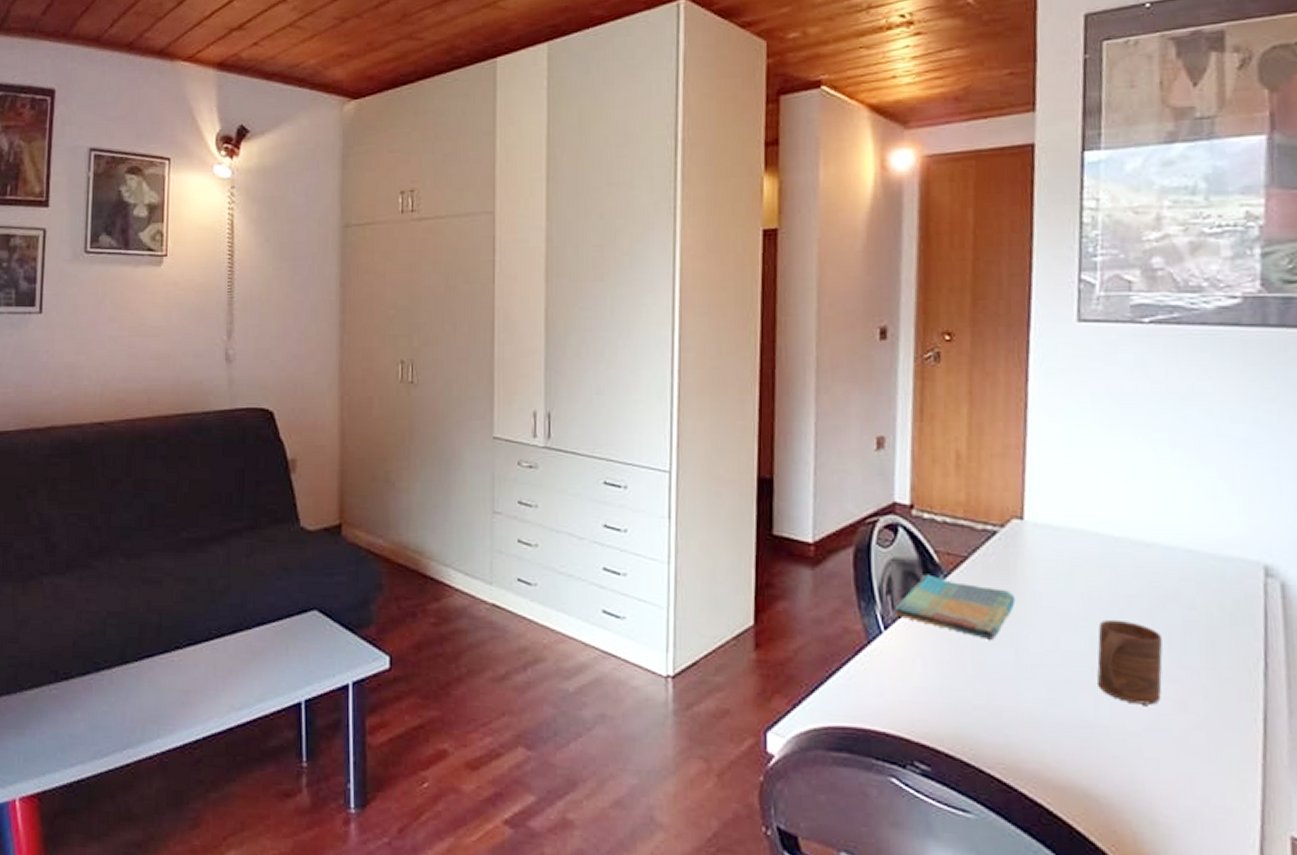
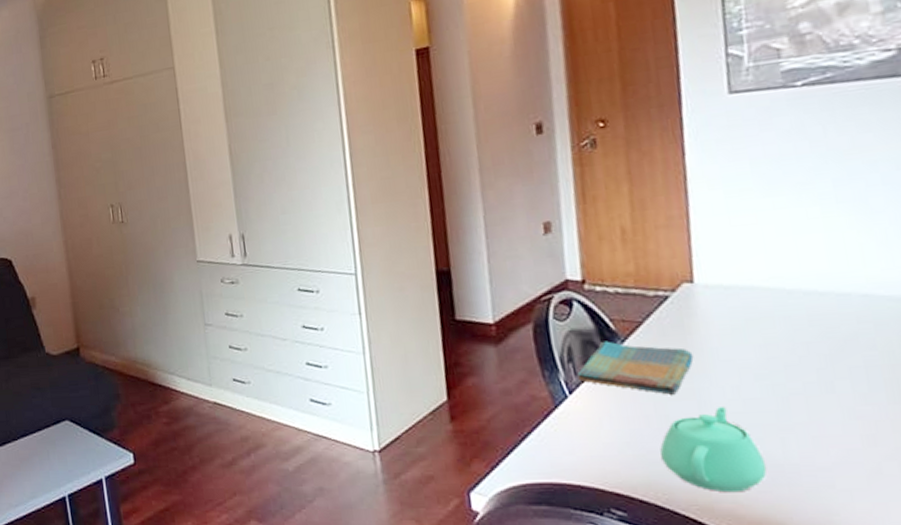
teapot: none [972,656,1078,753] -> present [660,406,767,493]
cup: present [1097,619,1163,705] -> none [778,365,849,442]

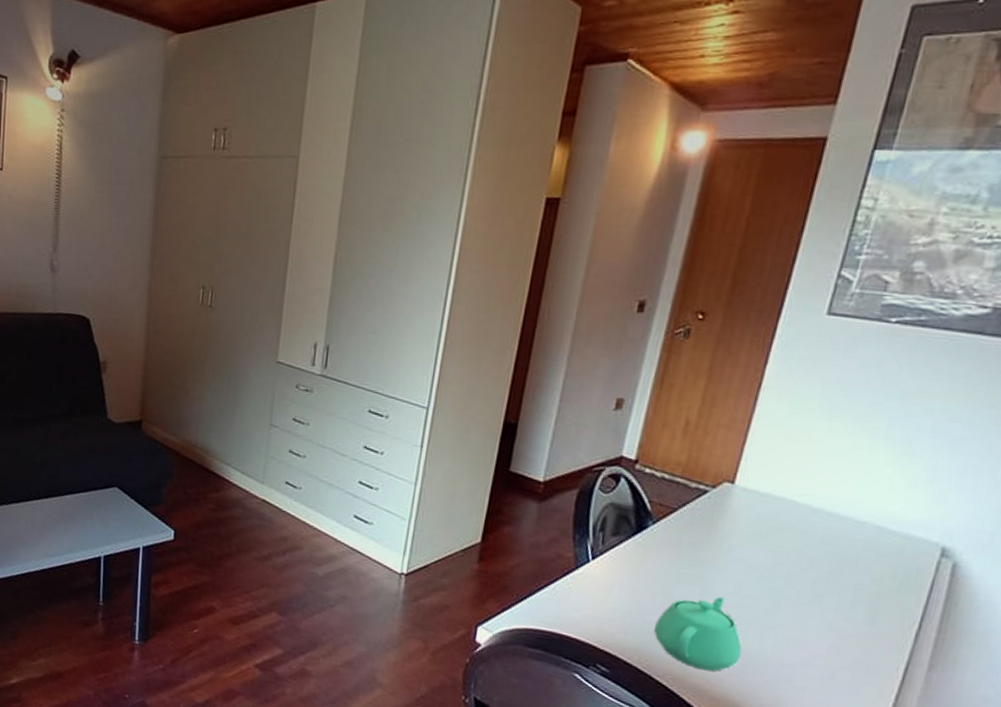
dish towel: present [577,341,694,395] -> none [604,519,712,579]

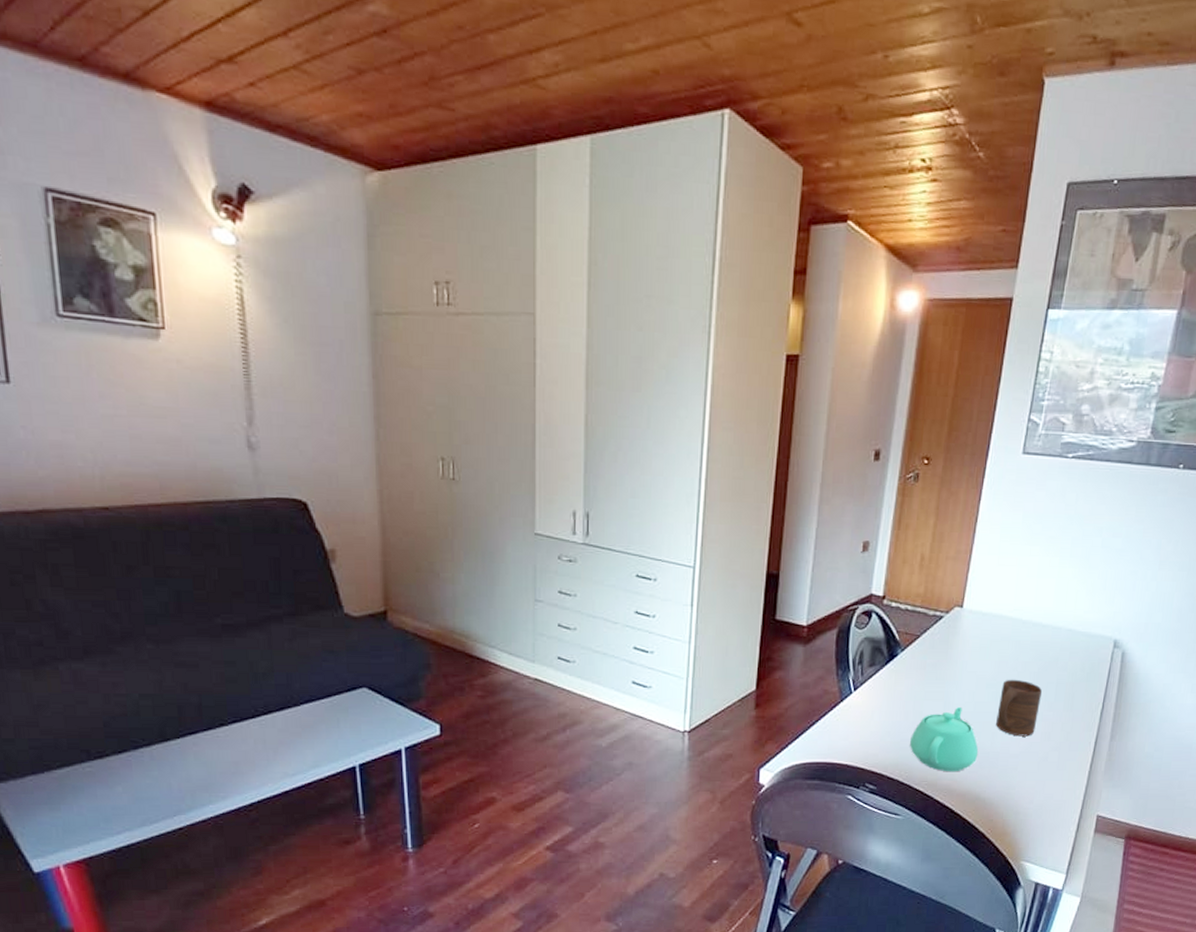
cup: none [767,574,833,647] -> present [996,679,1042,737]

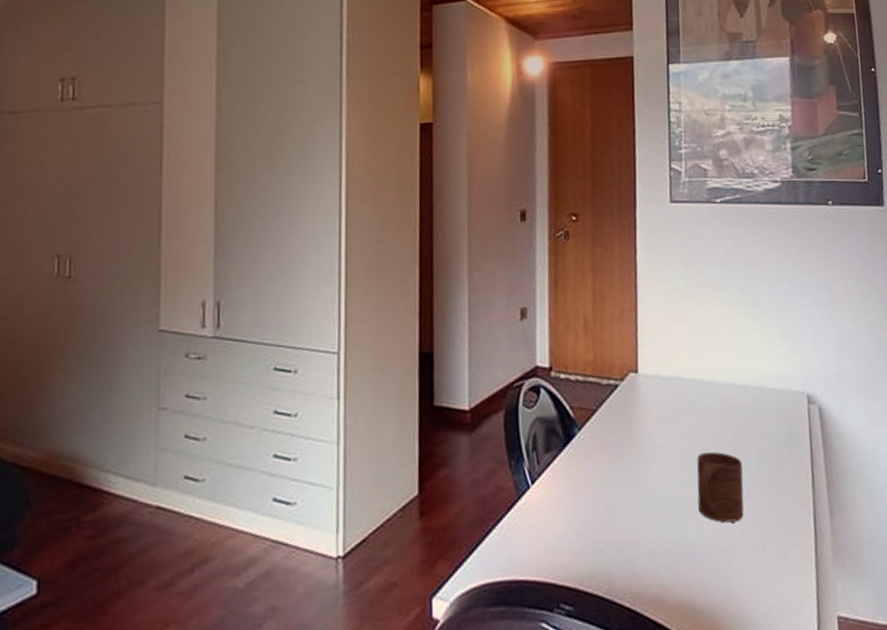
teapot: present [910,706,979,772] -> none [604,491,686,578]

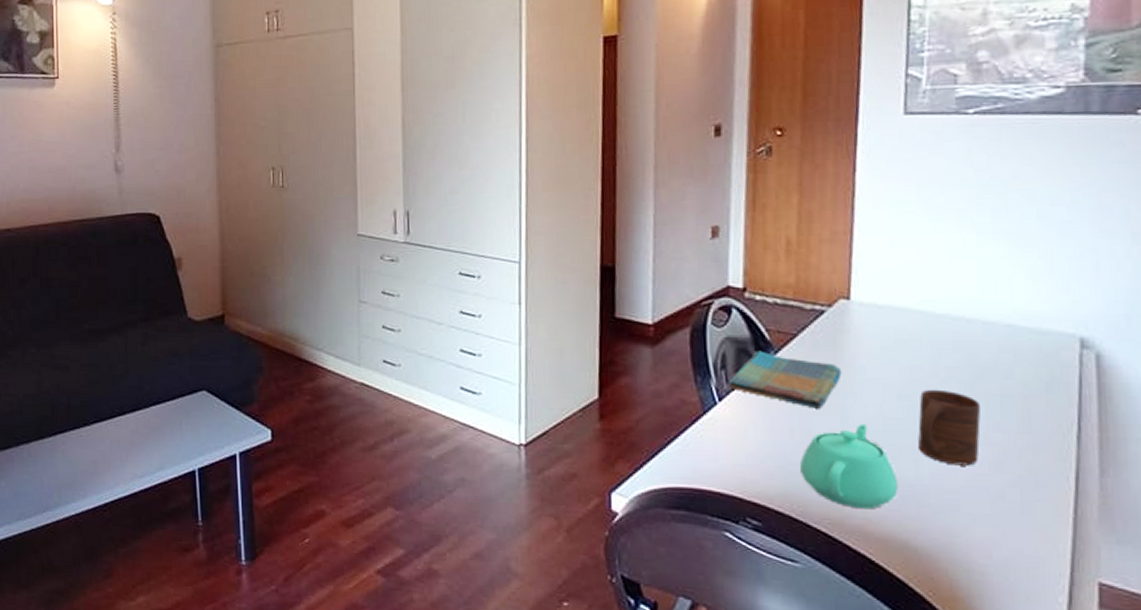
dish towel: none [540,428,635,482] -> present [729,350,842,409]
teapot: none [604,491,686,578] -> present [800,423,899,510]

